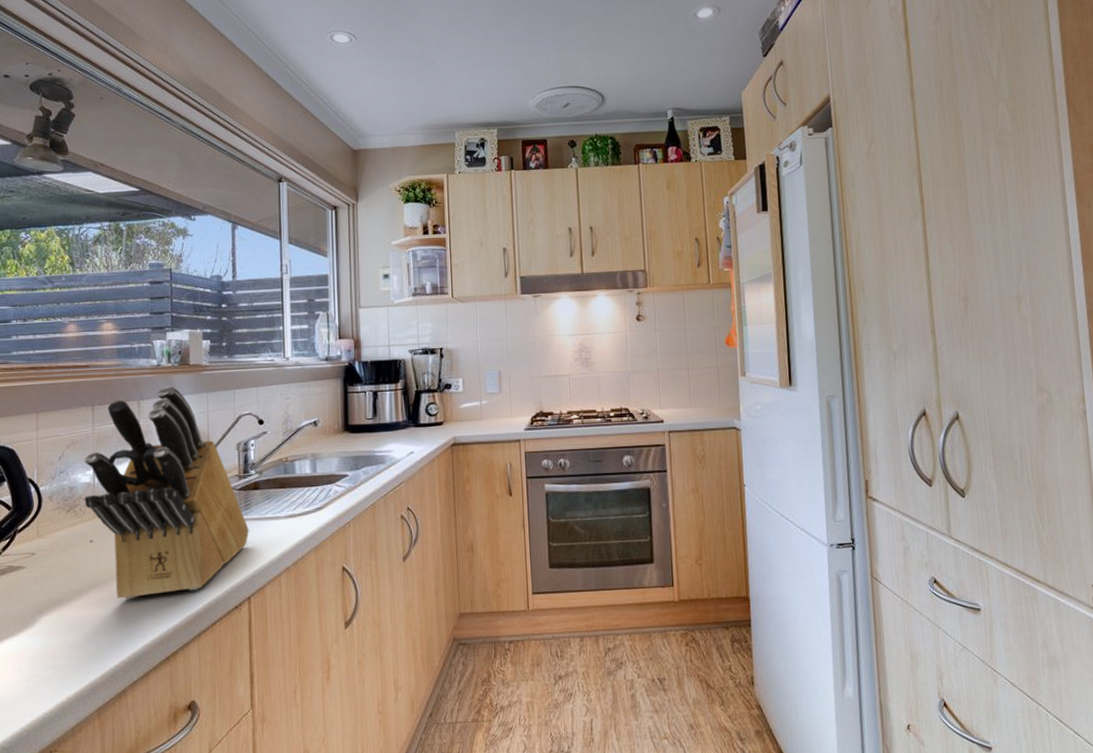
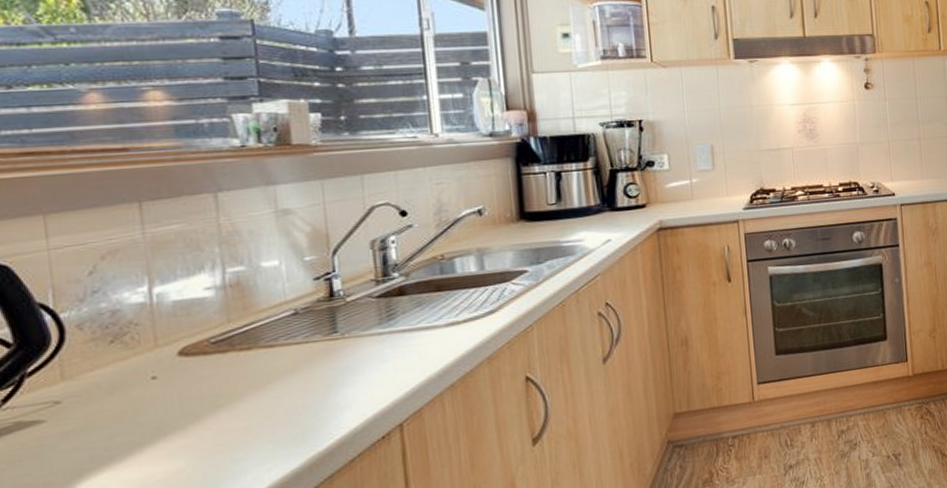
knife block: present [84,385,249,600] -> none [131,171,395,446]

